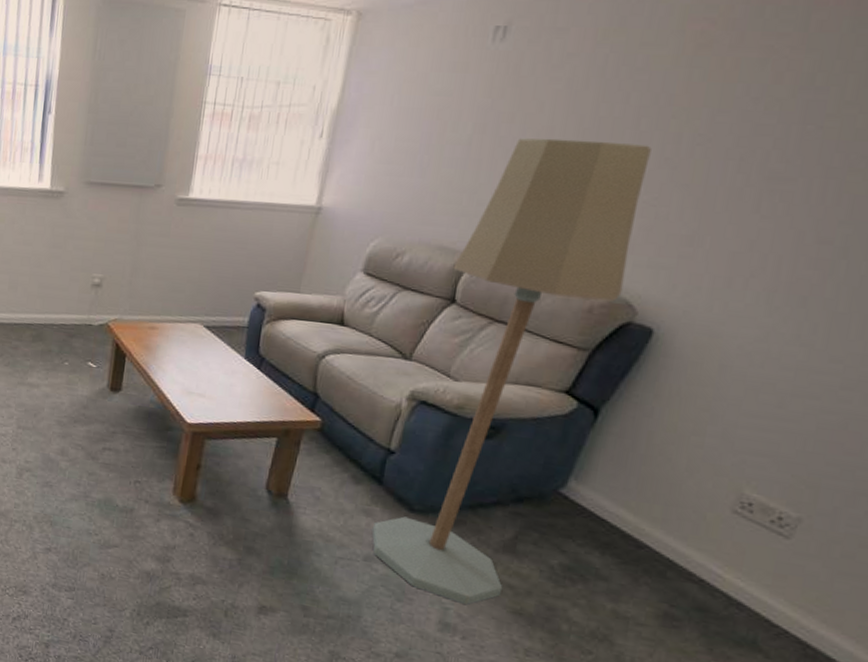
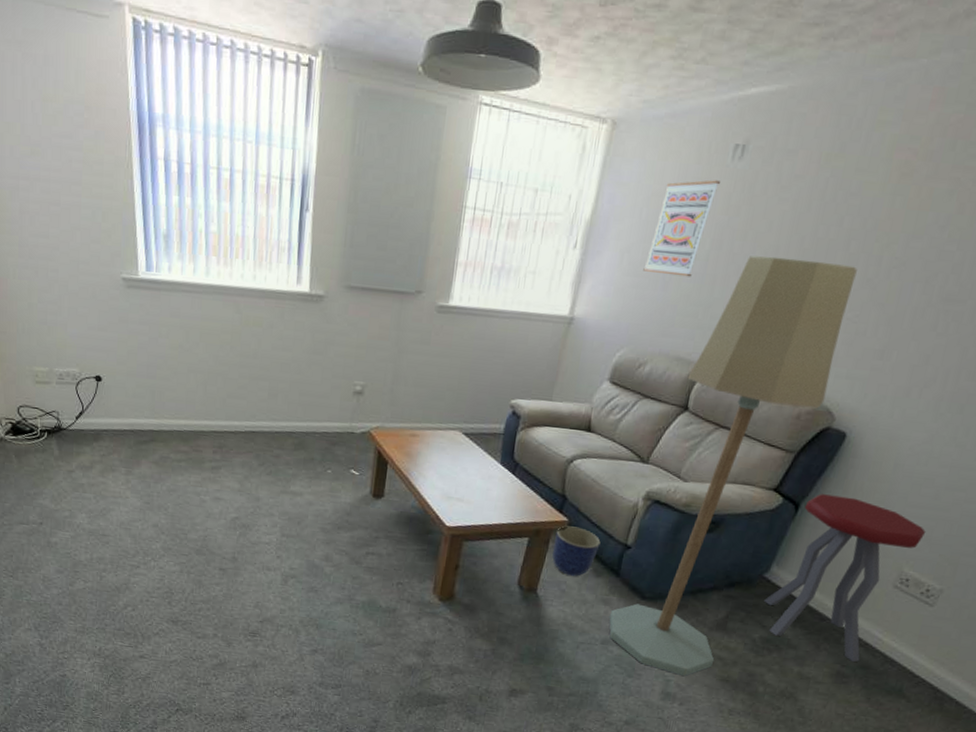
planter: none [304,426,359,482] -> present [552,526,601,576]
wall art: none [397,63,480,163] -> present [643,180,720,277]
side table: none [561,398,771,603] -> present [764,494,927,663]

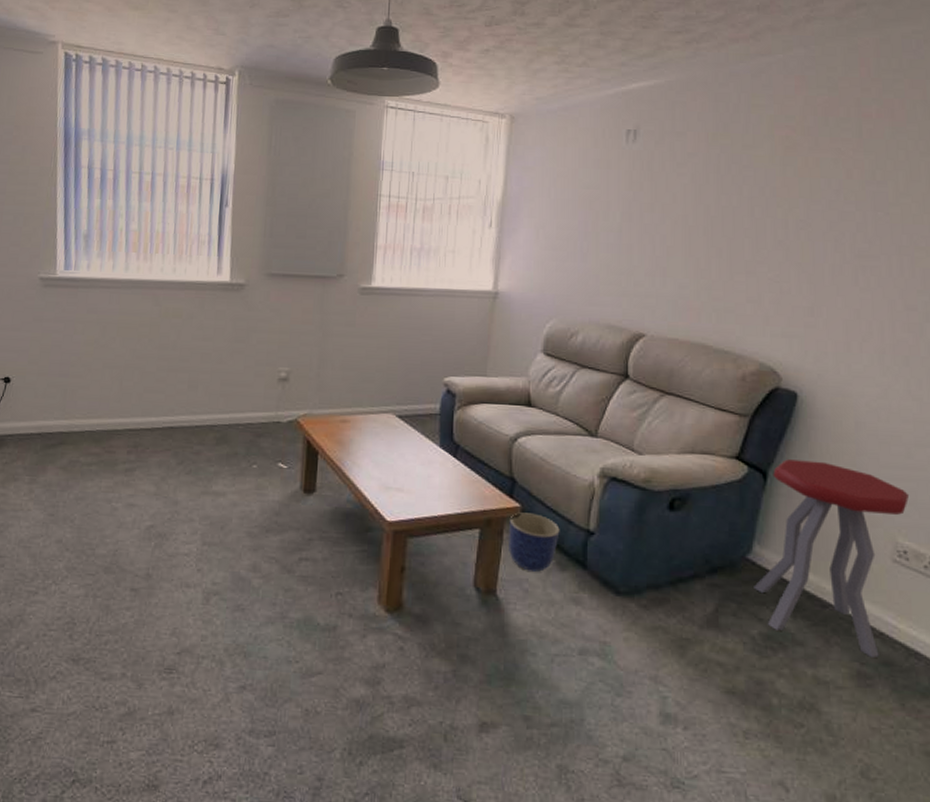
floor lamp: present [609,256,858,677] -> none [583,225,767,691]
wall art: present [643,180,720,277] -> none [560,161,619,248]

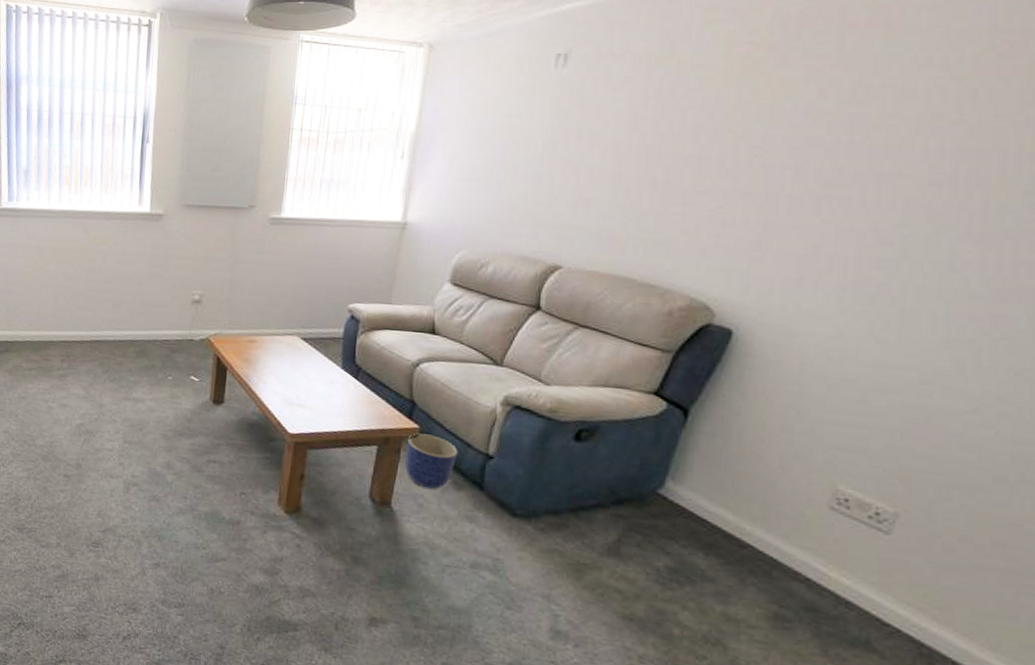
side table: present [754,459,910,659] -> none [663,398,859,603]

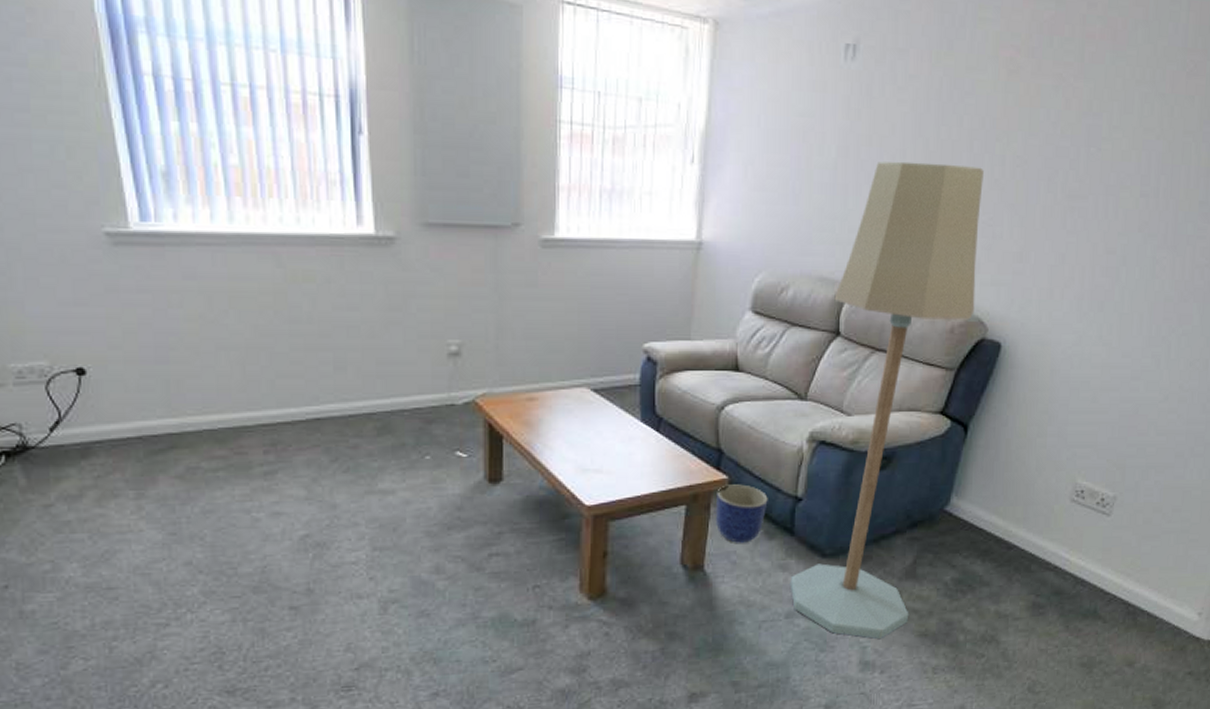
floor lamp: none [476,153,712,612] -> present [790,161,984,640]

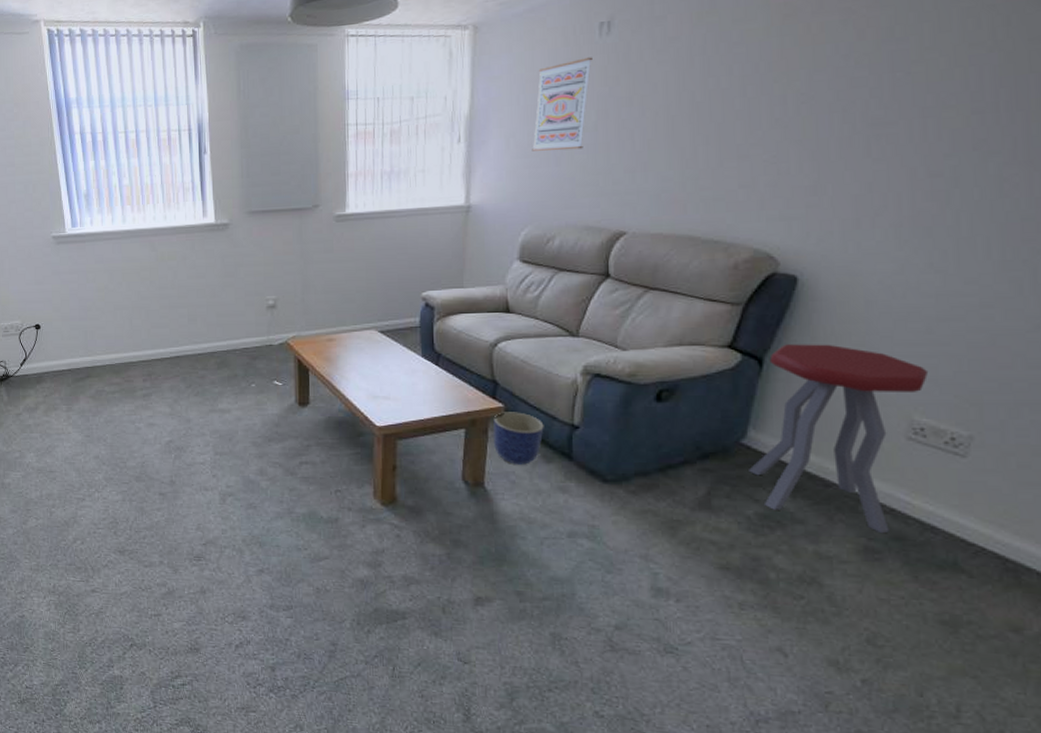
wall art: none [770,82,836,189] -> present [532,57,592,151]
floor lamp: present [790,161,984,640] -> none [570,109,762,568]
side table: none [949,411,1091,590] -> present [749,344,929,534]

